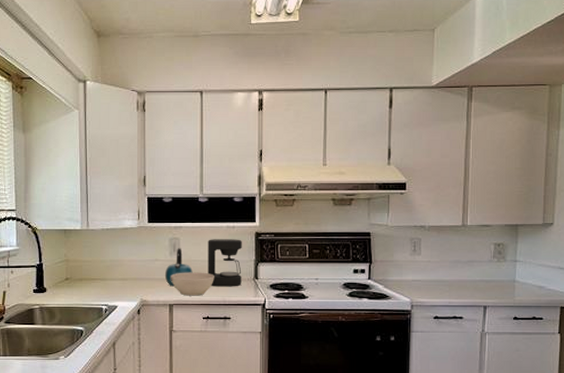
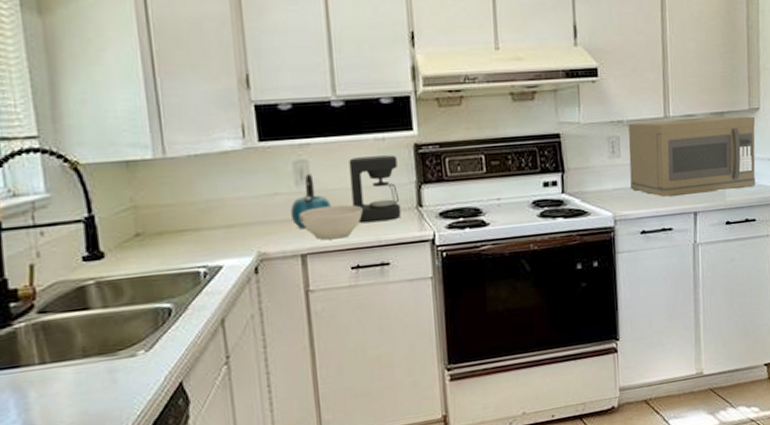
microwave: none [427,227,549,291] -> present [628,116,756,197]

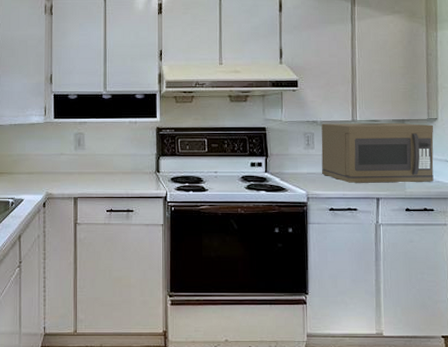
kettle: present [290,174,331,229] -> none [69,143,97,180]
bowl: present [298,204,363,240] -> none [75,166,118,189]
coffee maker: present [349,155,401,224] -> none [111,134,144,180]

